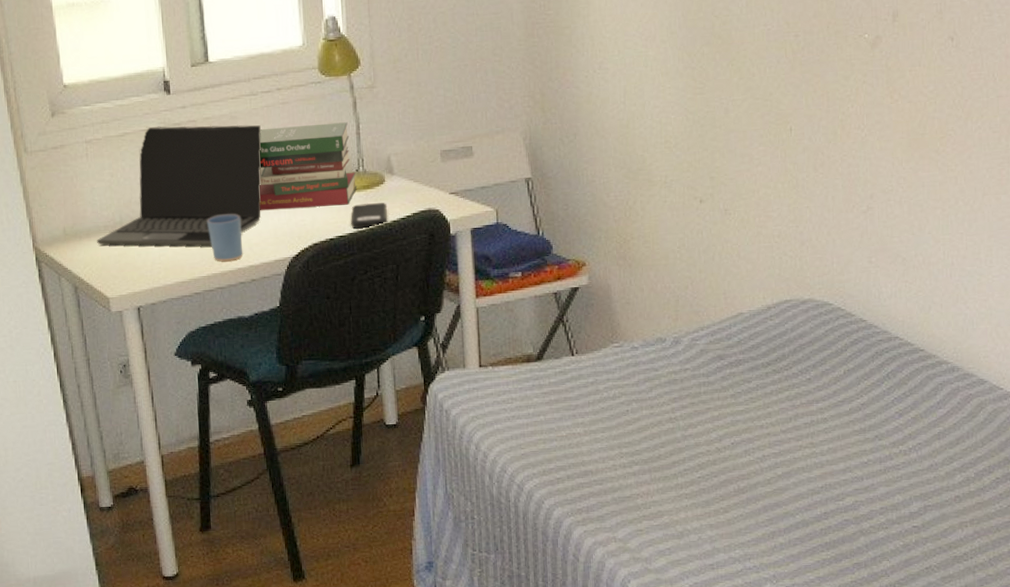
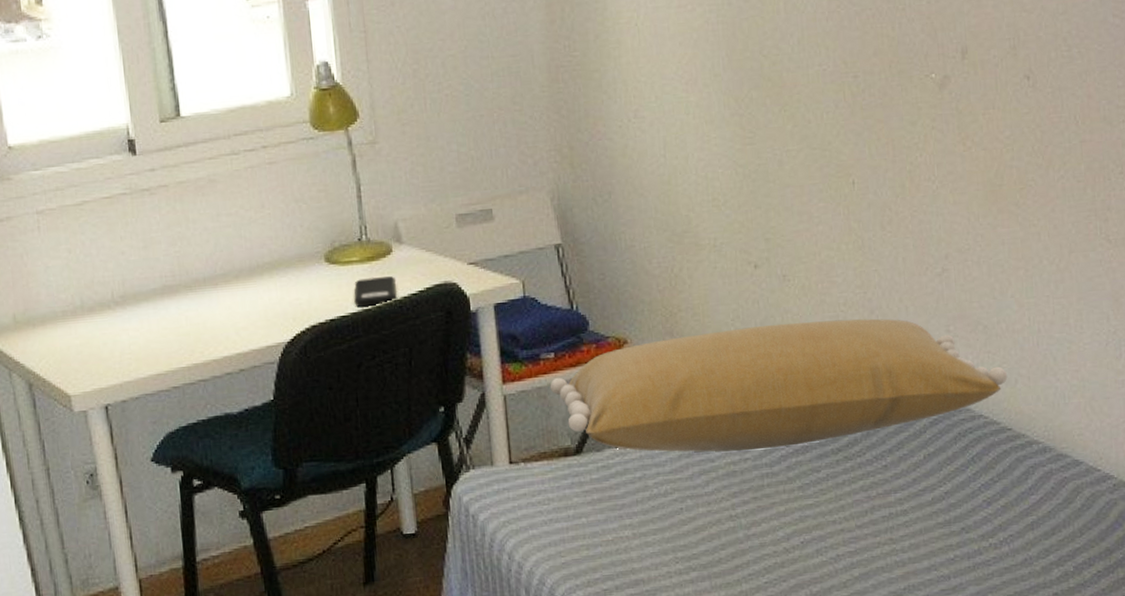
laptop: present [97,124,261,247] -> none [54,189,248,334]
mug: present [207,214,243,261] -> none [185,293,229,349]
books: present [259,122,358,210] -> none [243,184,361,288]
pillow: none [516,249,923,362] -> present [550,318,1008,452]

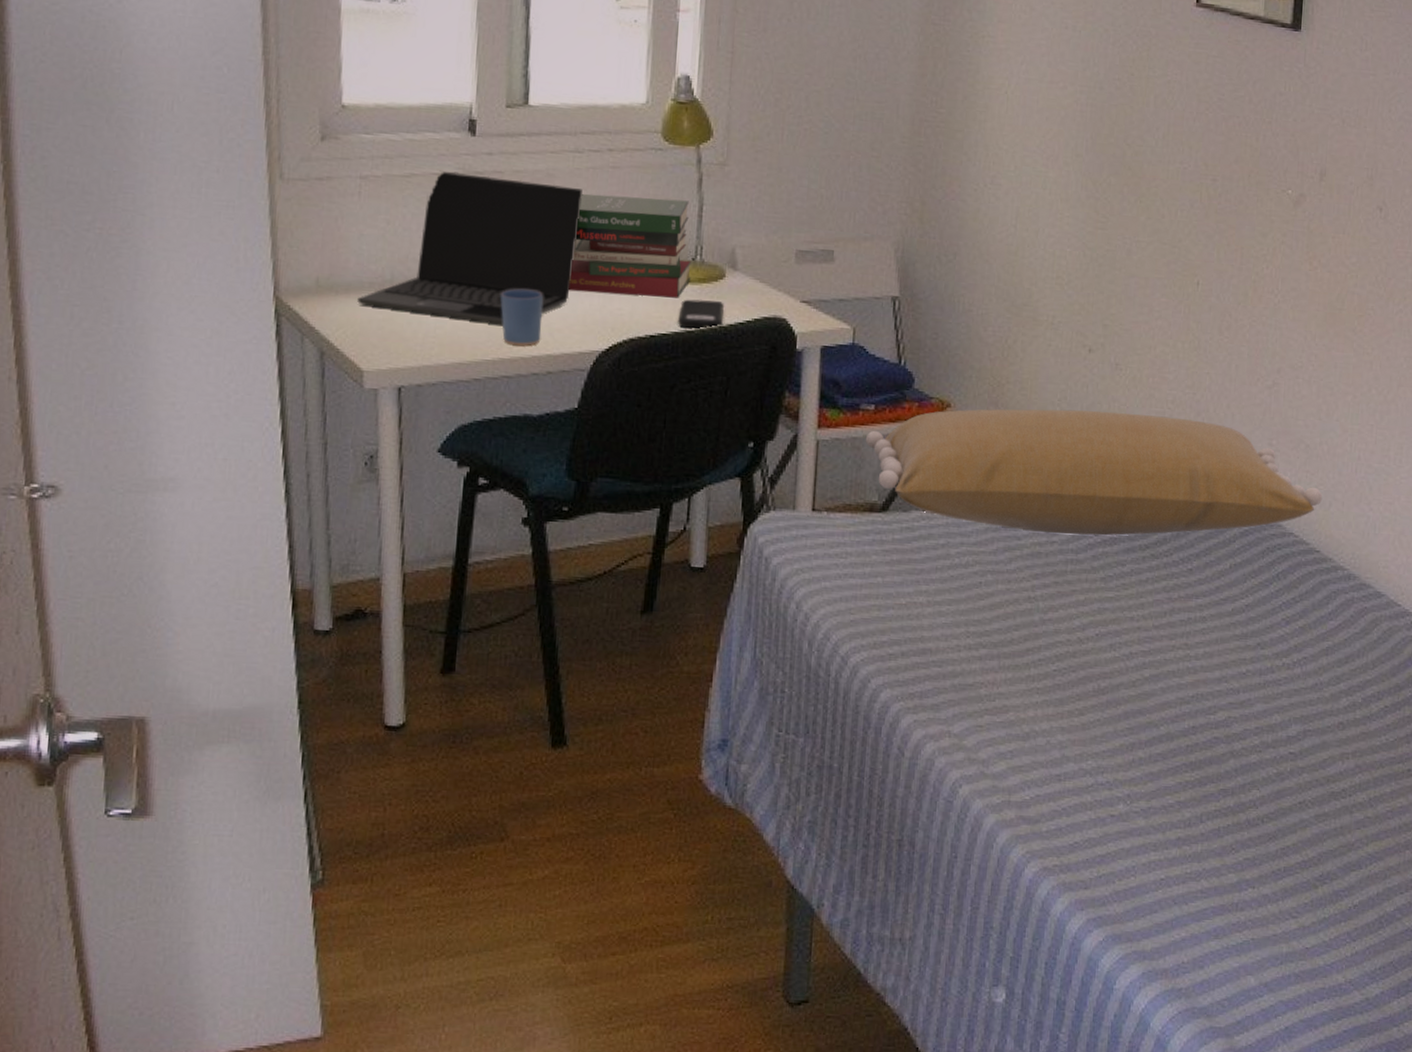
laptop: none [54,189,248,334] -> present [357,170,582,325]
mug: none [185,293,229,349] -> present [500,288,543,346]
books: none [243,184,361,288] -> present [569,193,692,298]

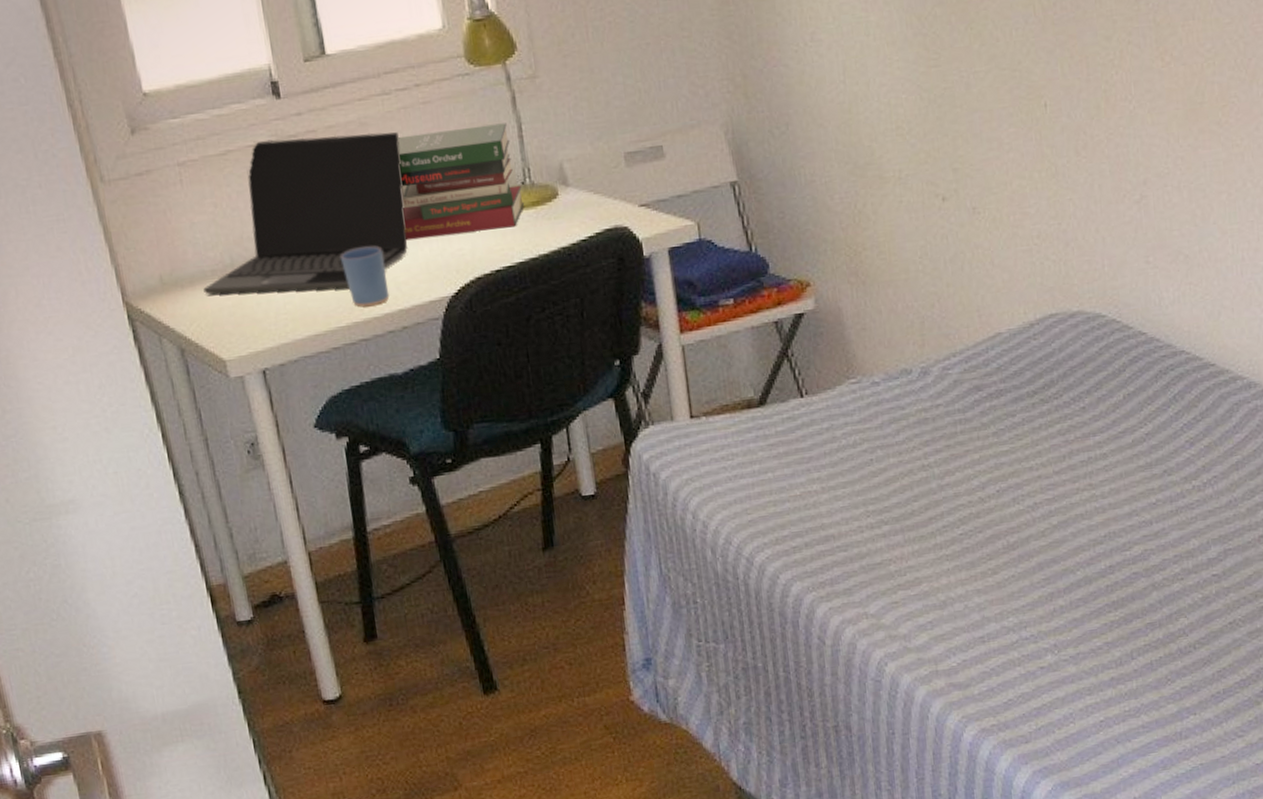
phone: present [678,299,725,329] -> none [519,222,566,256]
pillow: present [865,408,1323,536] -> none [730,251,1211,401]

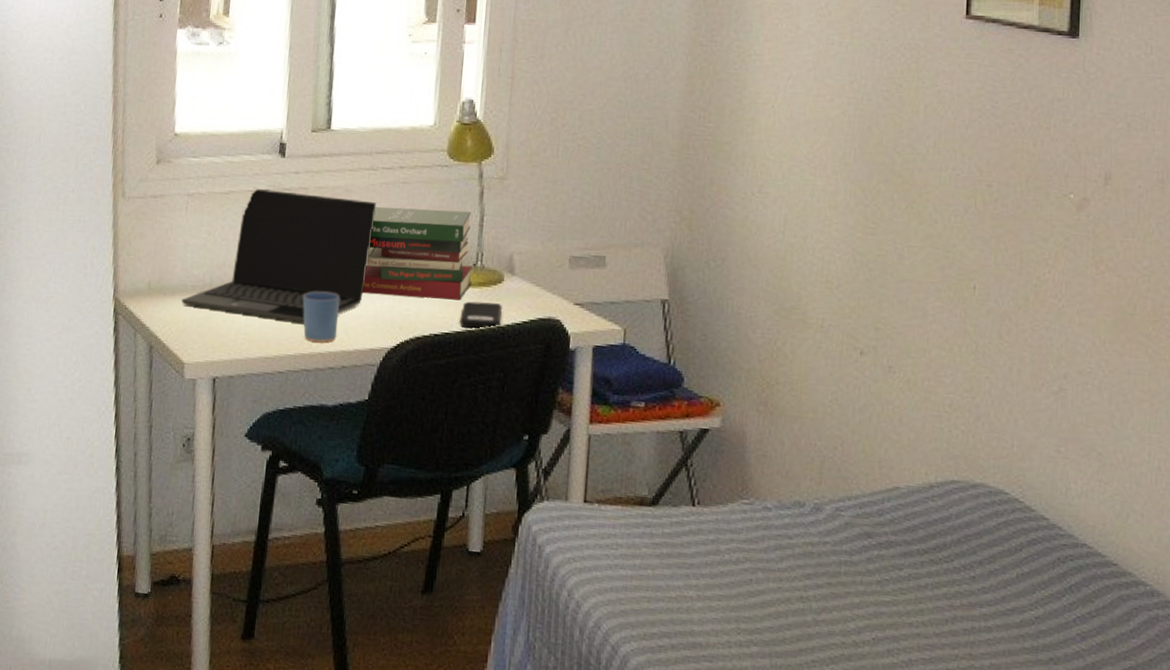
phone: none [519,222,566,256] -> present [460,301,503,329]

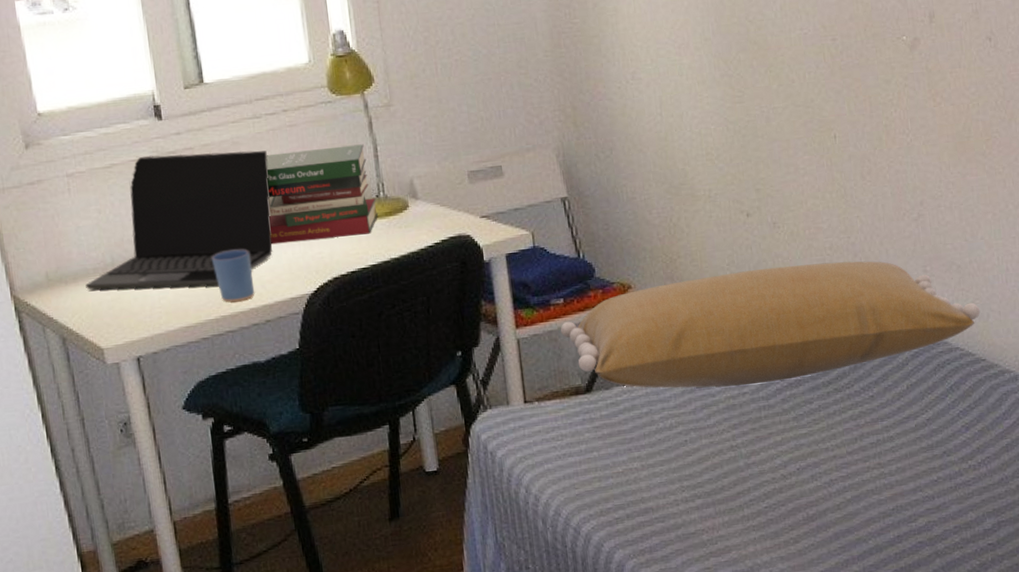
phone: present [460,301,503,329] -> none [373,230,415,259]
pillow: none [635,408,1119,539] -> present [560,261,981,389]

